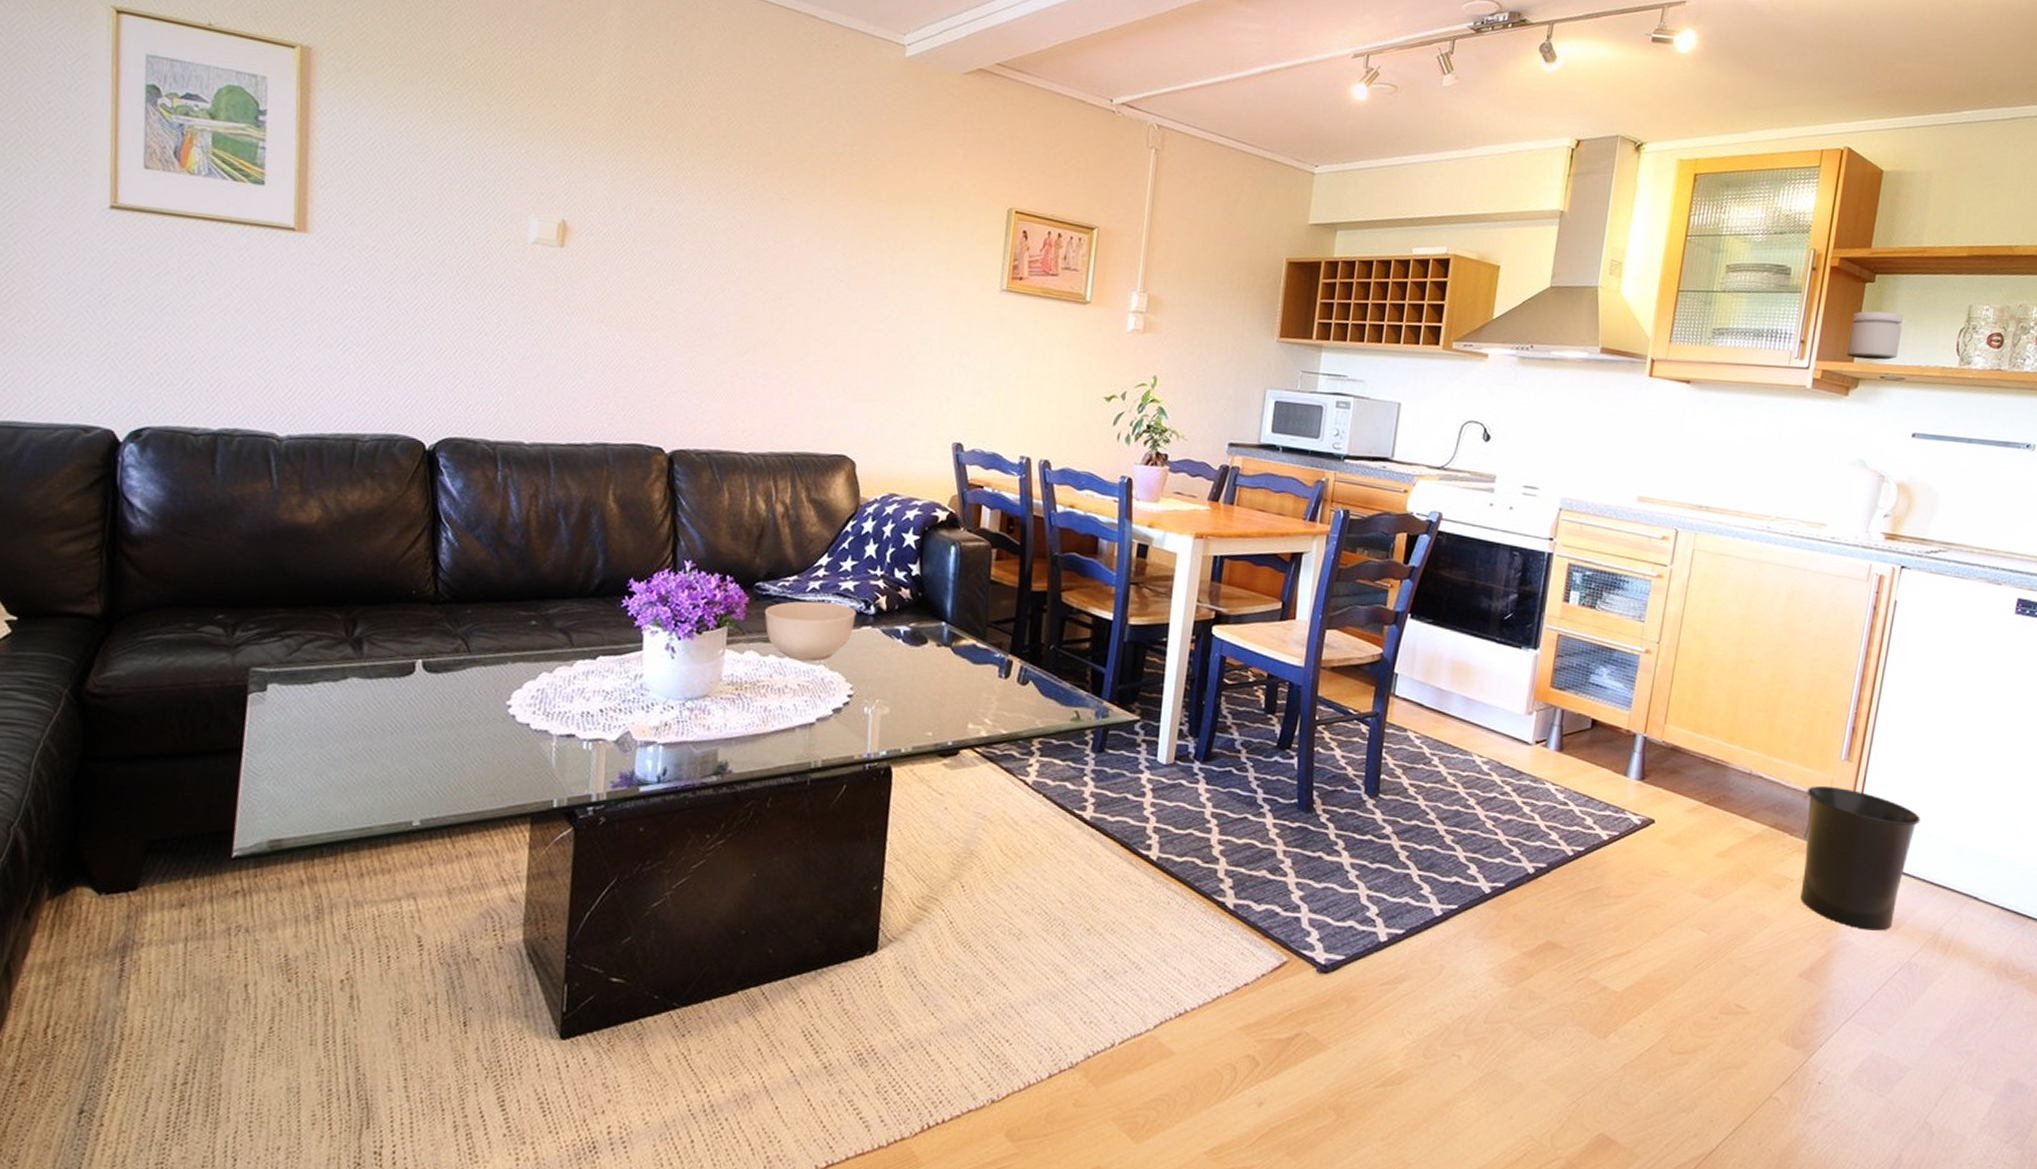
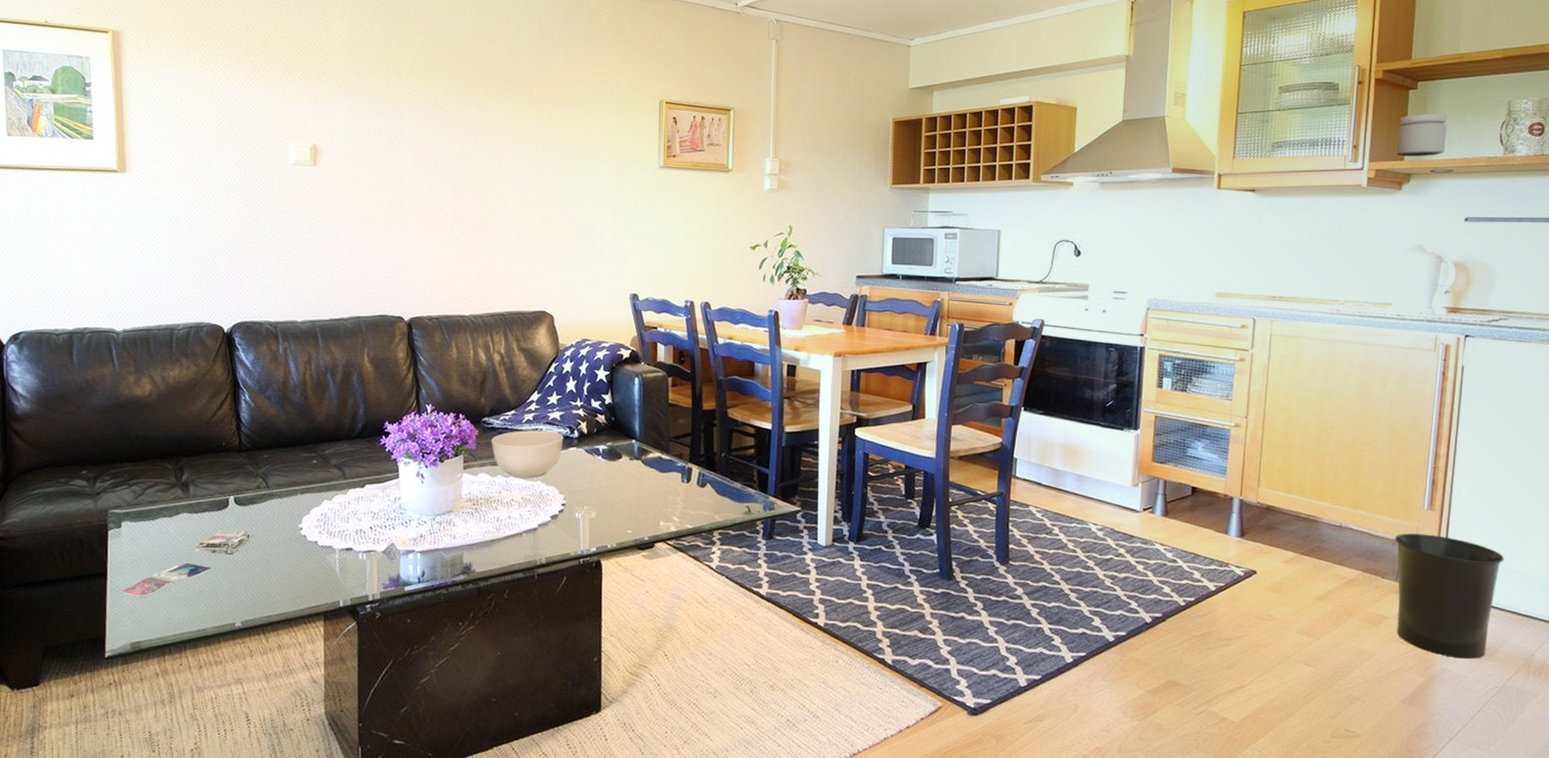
magazine: none [259,701,446,784] -> present [120,529,254,598]

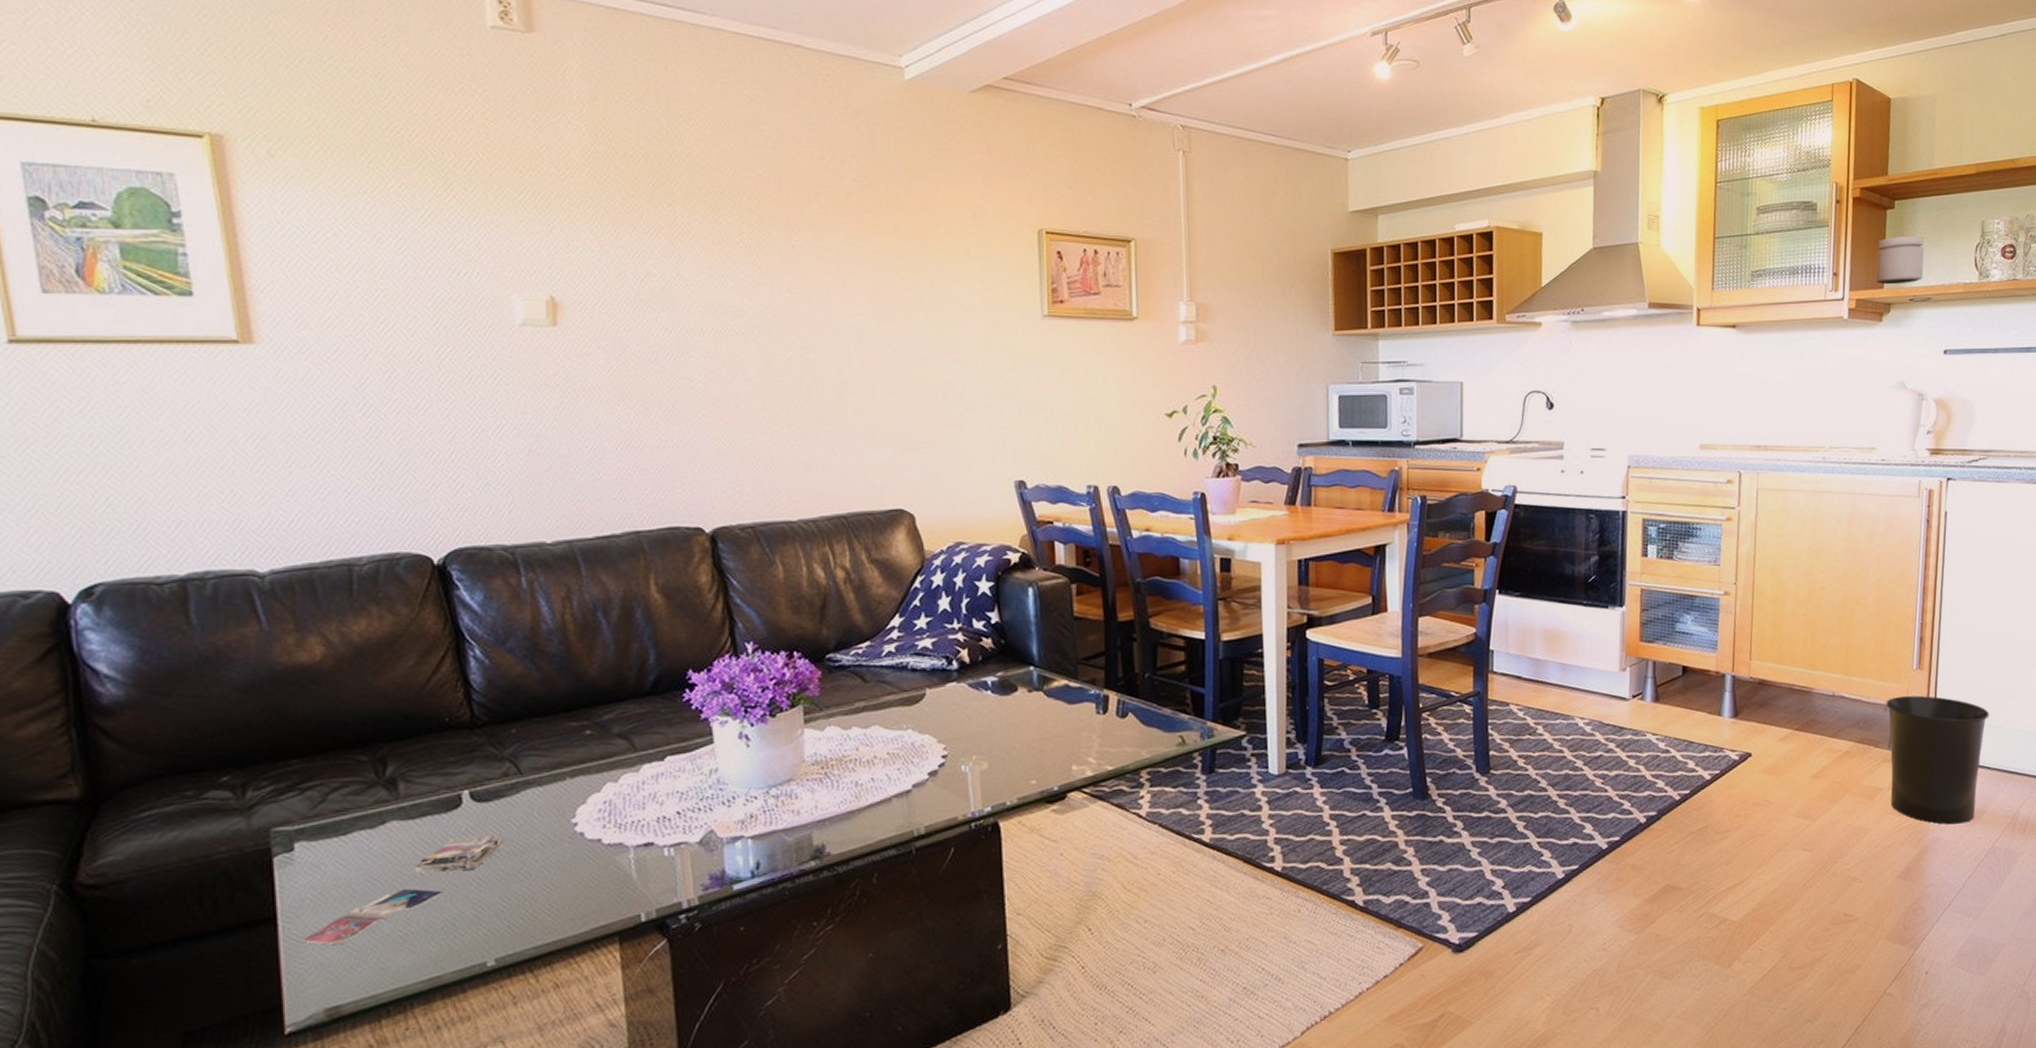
bowl: present [491,430,563,479] -> none [840,663,939,729]

